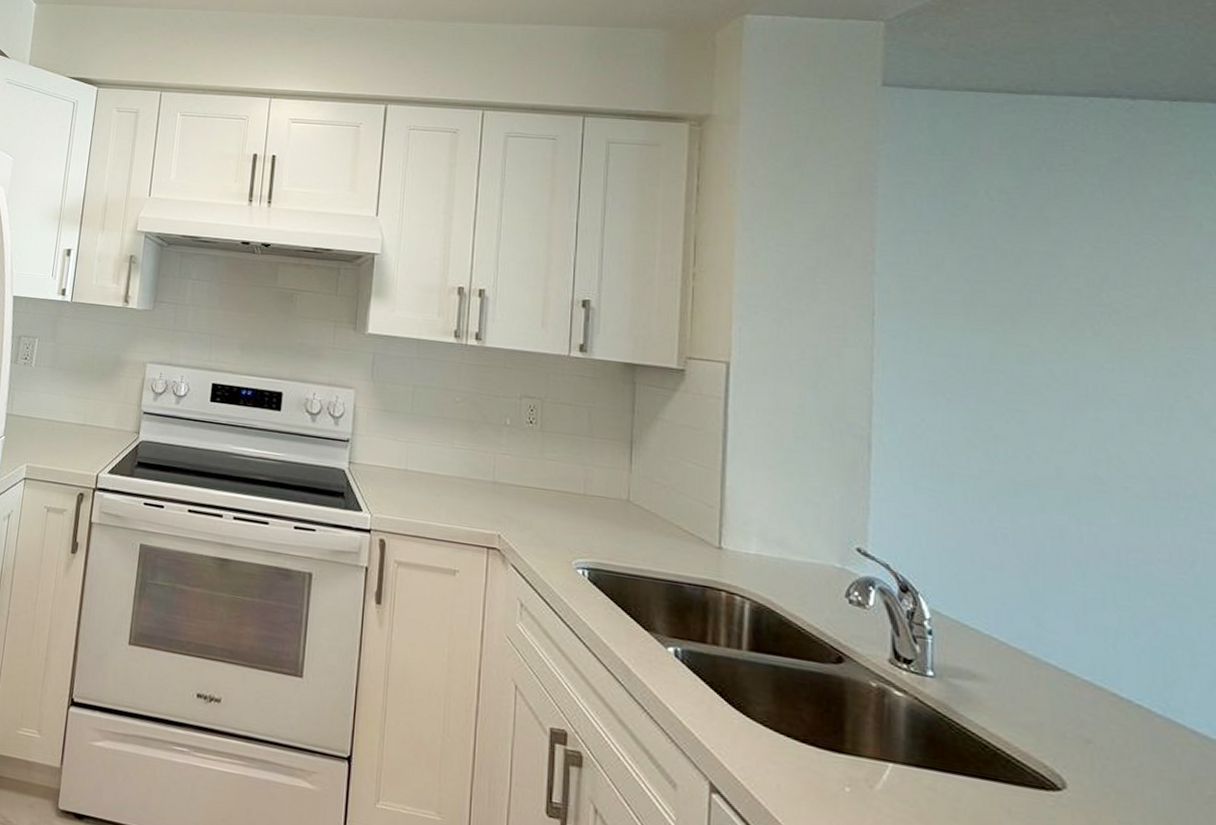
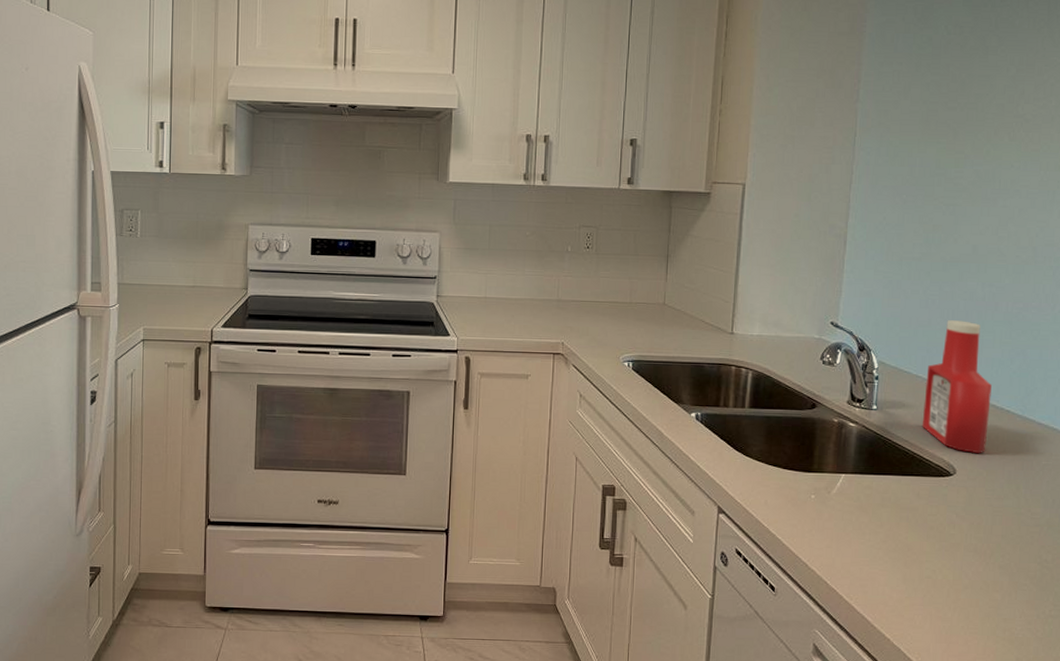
ketchup bottle: none [1004,564,1111,764] -> present [922,320,992,453]

